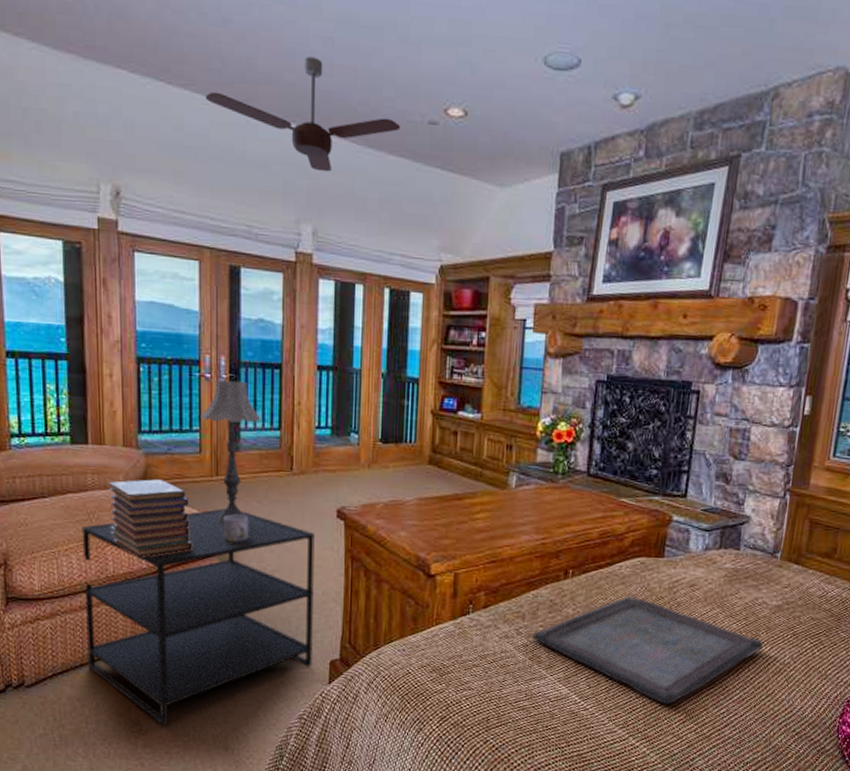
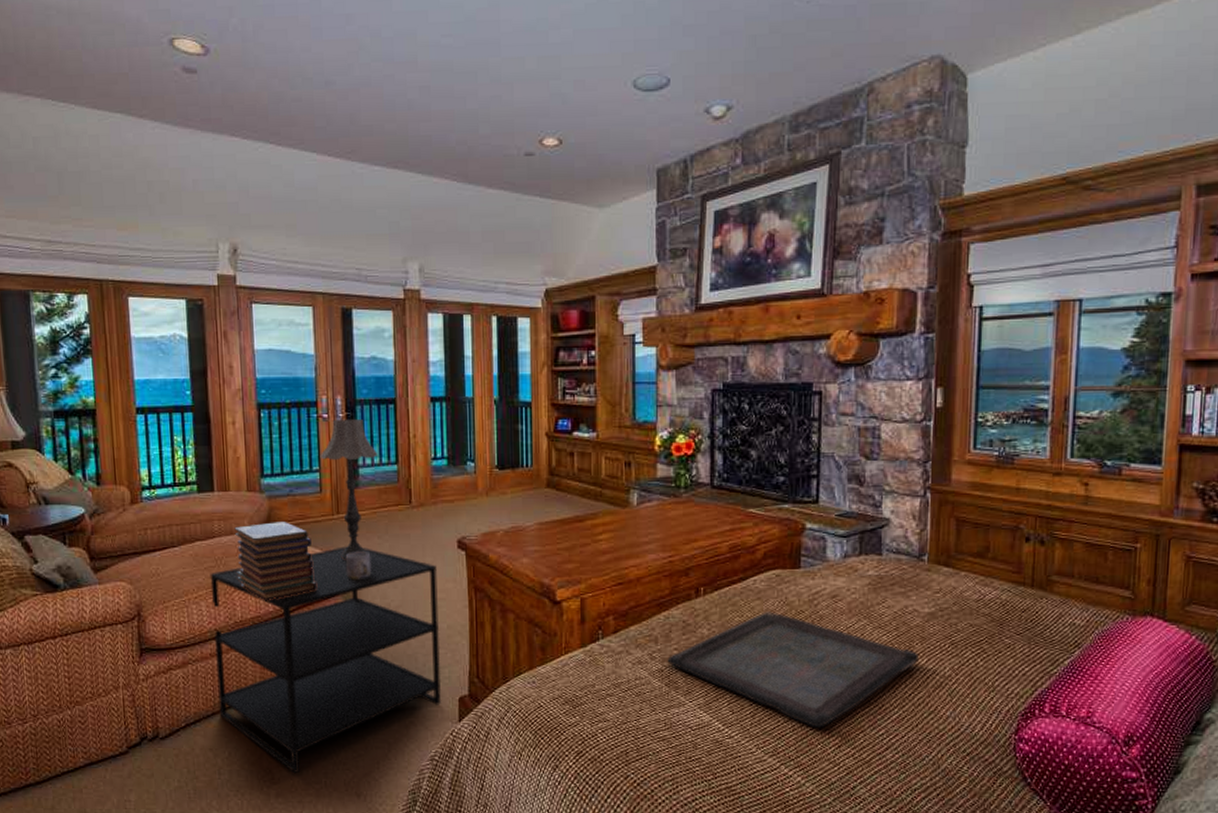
ceiling fan: present [205,57,400,172] -> none [312,106,497,211]

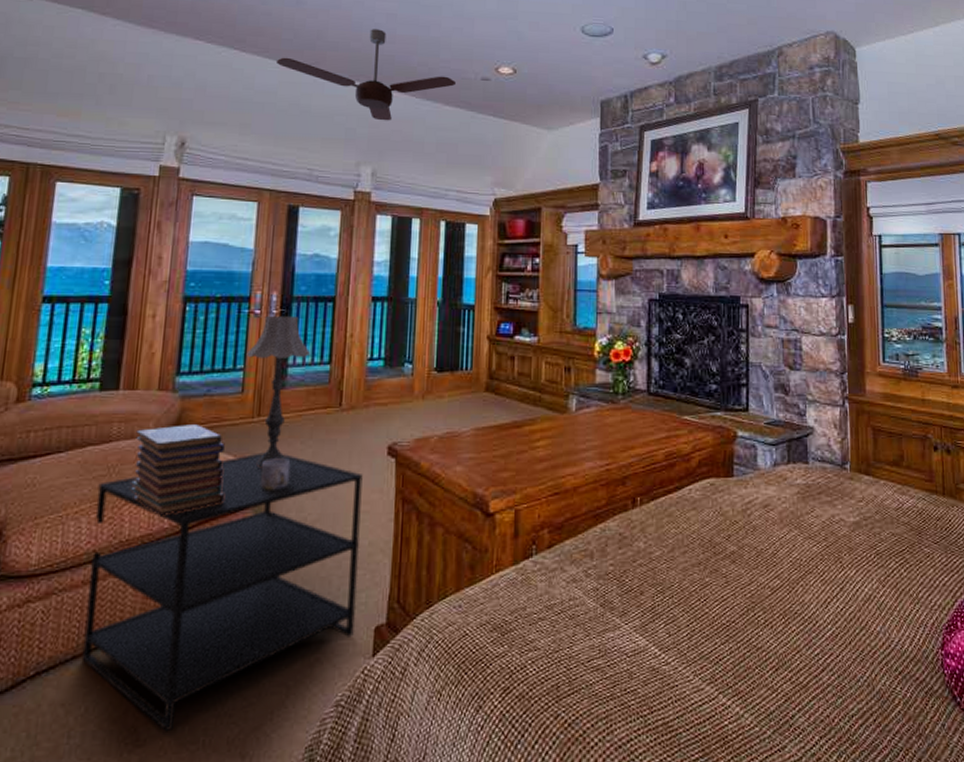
ceiling fan: none [312,106,497,211] -> present [275,29,455,121]
serving tray: present [667,612,920,728] -> none [603,522,849,649]

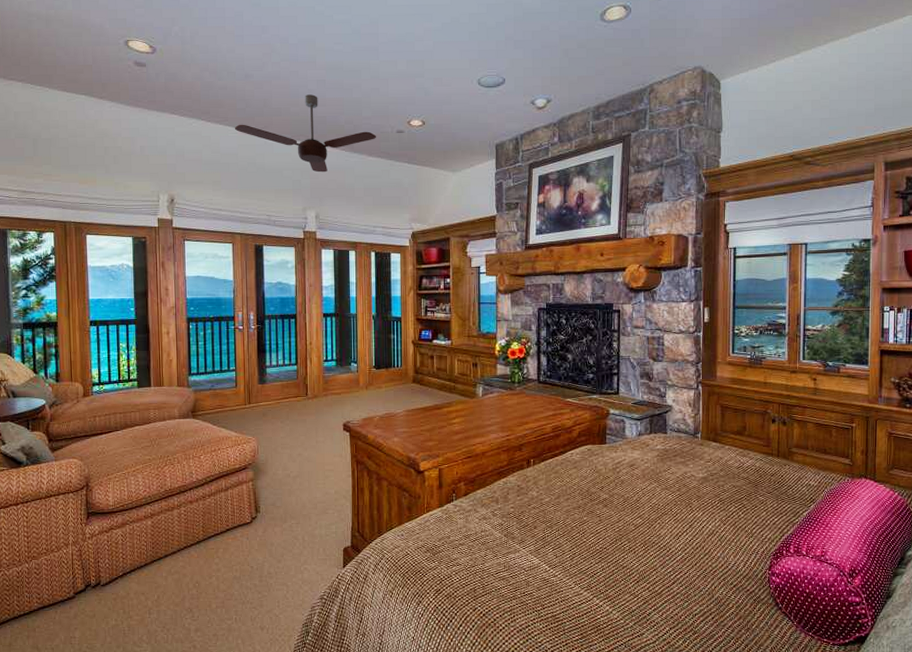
side table: present [81,452,363,732] -> none [146,429,329,612]
book stack: present [130,425,225,516] -> none [166,410,232,473]
table lamp: present [246,316,311,468] -> none [236,331,282,440]
mug: present [261,459,291,490] -> none [255,433,275,455]

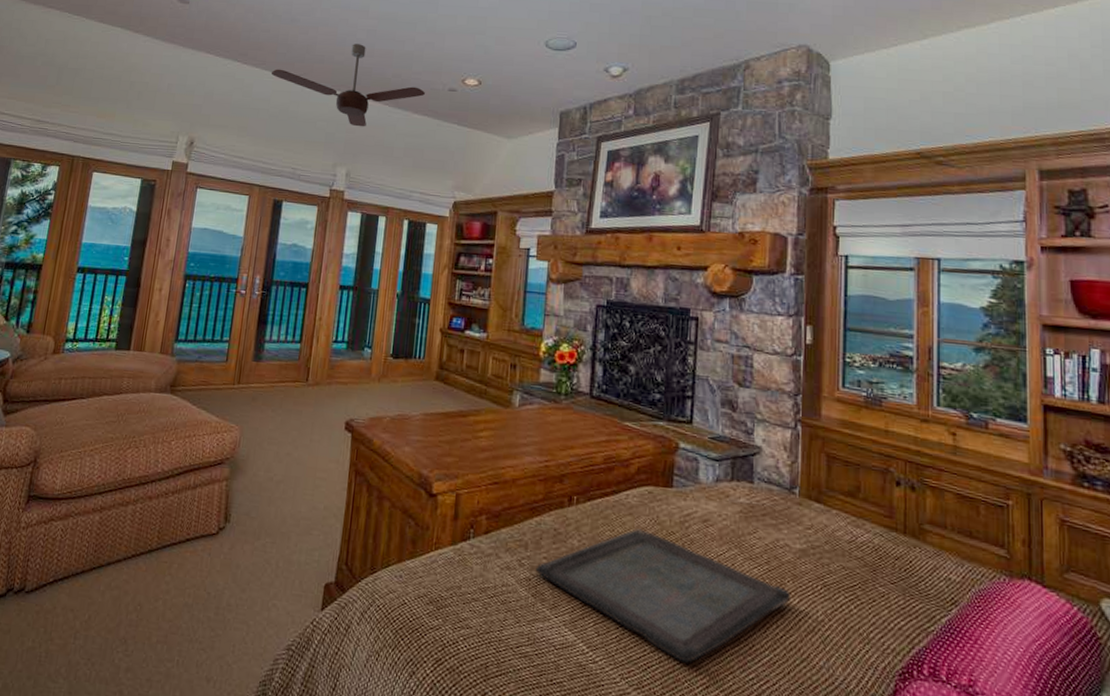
serving tray: none [506,477,697,567] -> present [535,529,792,663]

